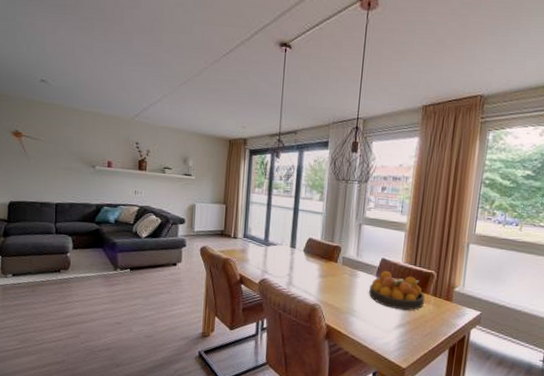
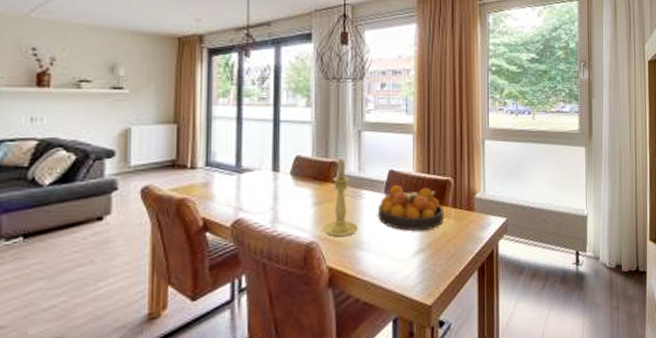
candle holder: none [325,245,352,305] -> present [323,159,358,238]

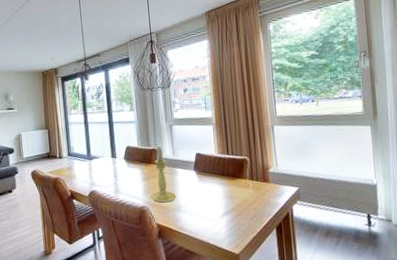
fruit bowl: present [378,185,445,231] -> none [190,164,244,198]

